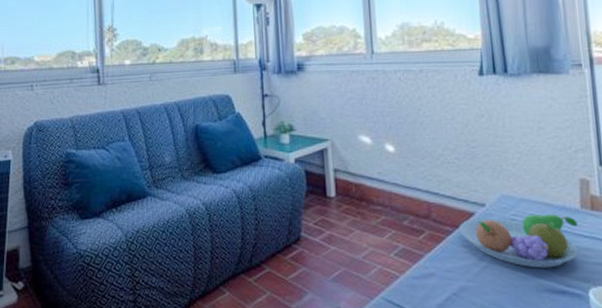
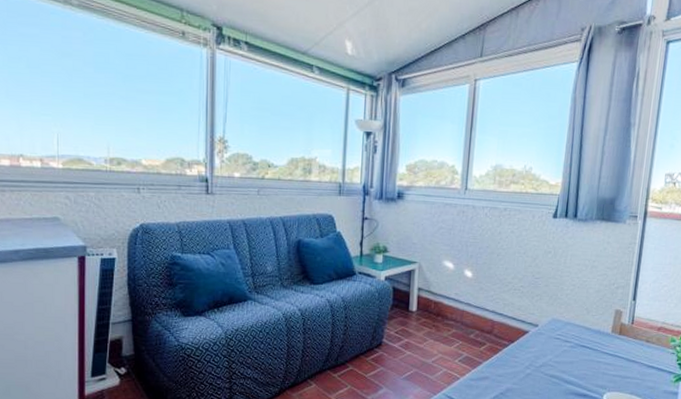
fruit bowl: present [459,214,578,268] -> none [514,335,607,377]

